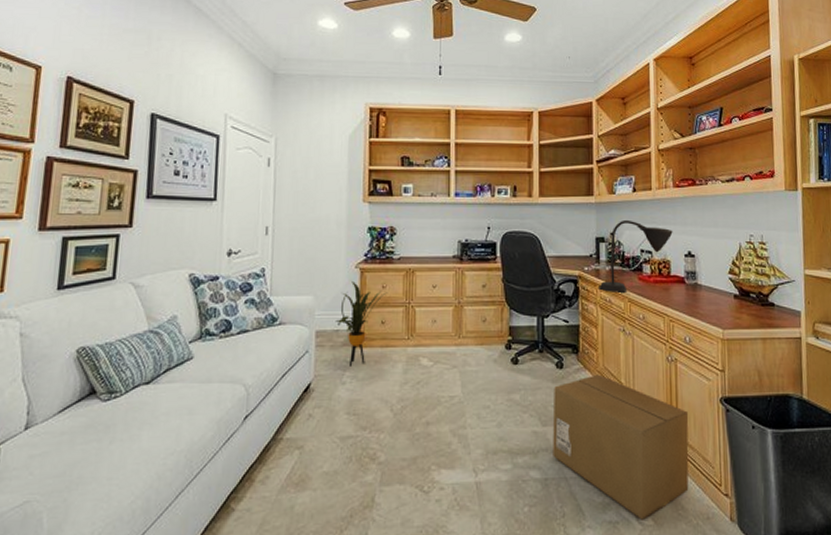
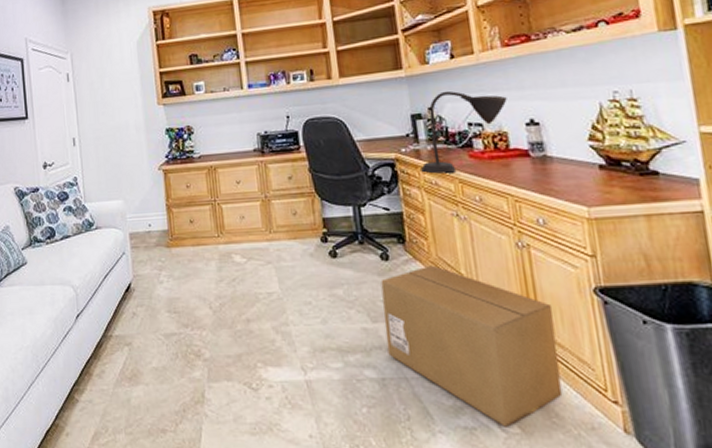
house plant: present [335,282,388,368] -> none [146,183,193,267]

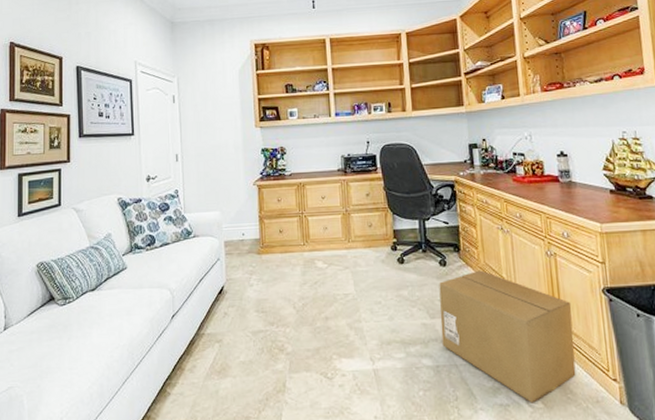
desk lamp: present [419,90,507,174] -> none [473,125,544,194]

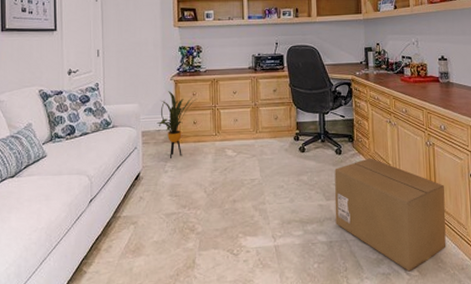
house plant: none [240,197,283,272] -> present [157,91,198,159]

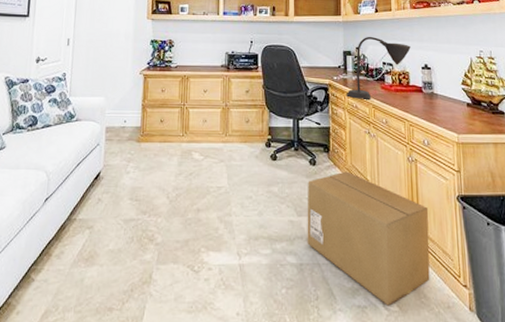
house plant: present [157,91,198,159] -> none [122,86,167,159]
desk lamp: none [367,32,428,92] -> present [345,36,411,99]

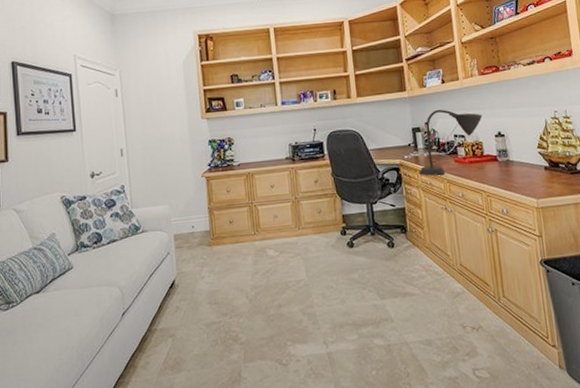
box: present [307,171,430,306] -> none [388,249,519,374]

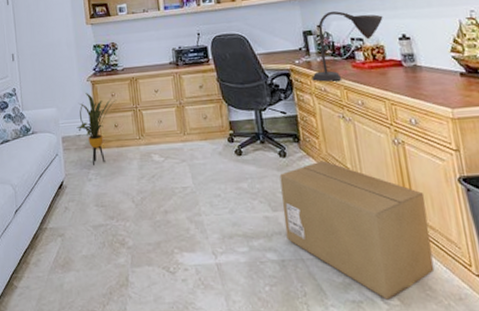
house plant: none [189,189,233,264] -> present [76,93,117,166]
box: none [388,249,519,374] -> present [279,160,435,300]

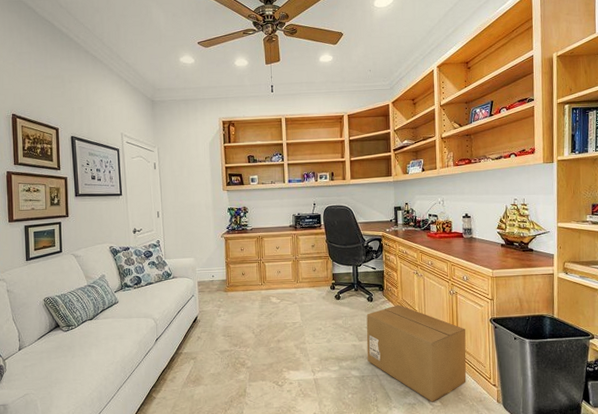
house plant: present [76,93,117,166] -> none [210,247,245,305]
desk lamp: present [311,11,383,82] -> none [396,192,453,247]

